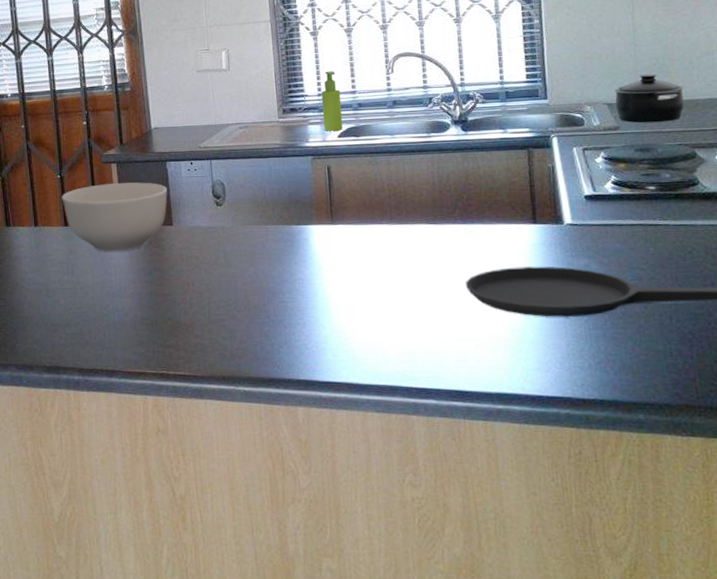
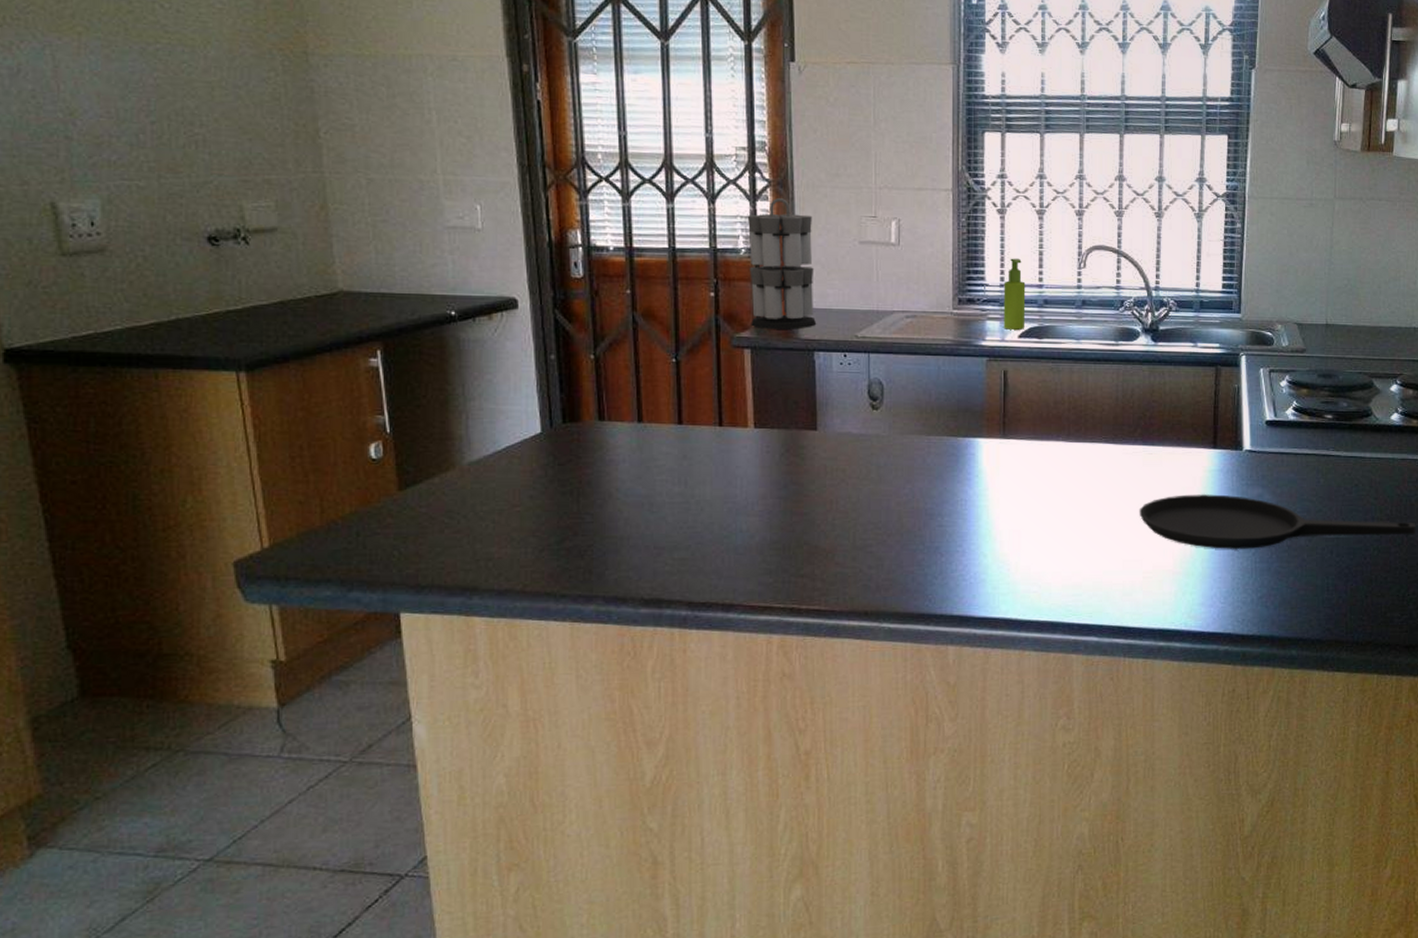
bowl: present [62,182,168,252] -> none [676,374,814,459]
spice rack: none [107,43,167,147] -> present [747,198,817,330]
saucepan: present [614,74,684,123] -> none [1305,295,1369,348]

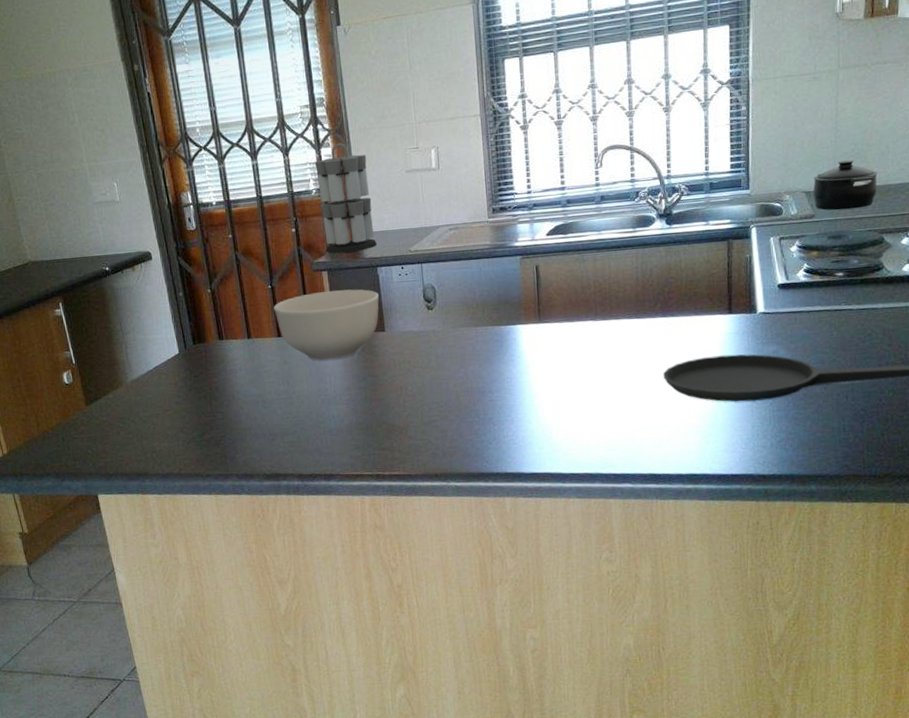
bowl: none [676,374,814,459] -> present [273,289,380,361]
soap dispenser: present [1004,258,1026,330] -> none [530,166,551,230]
saucepan: none [1305,295,1369,348] -> present [813,160,878,211]

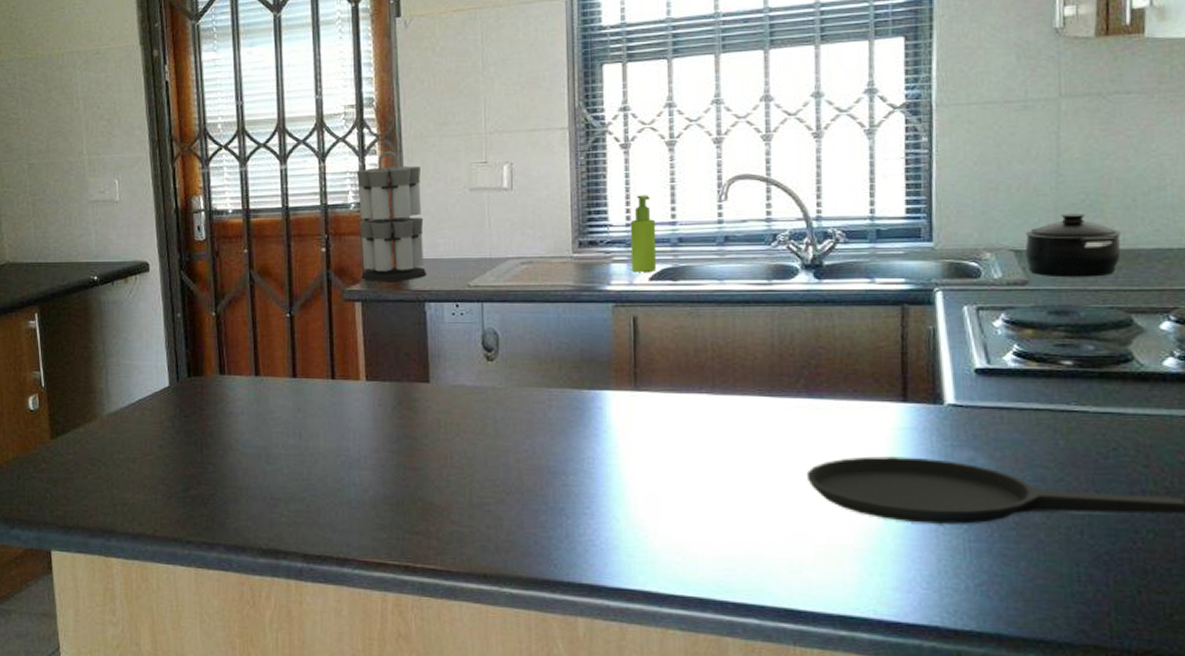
bowl: present [273,289,380,361] -> none [291,327,426,412]
soap dispenser: none [530,166,551,230] -> present [630,195,657,272]

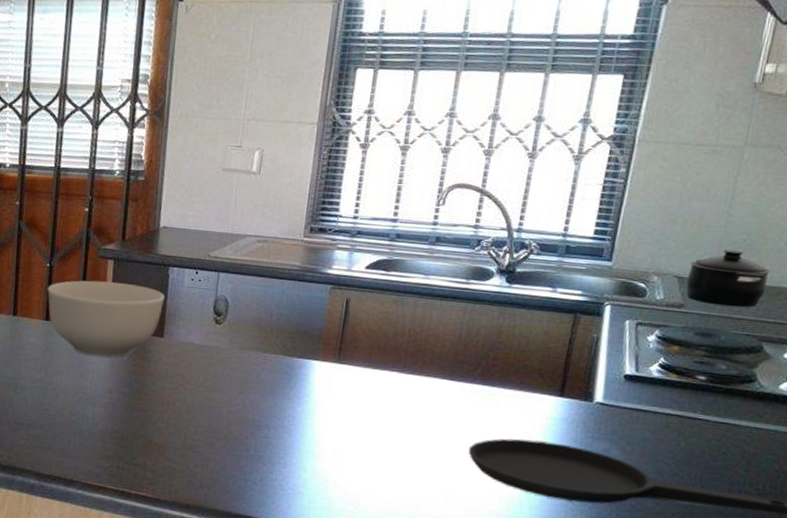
bowl: none [291,327,426,412] -> present [47,280,166,357]
spice rack: present [356,151,428,281] -> none [116,126,182,246]
soap dispenser: present [630,195,657,272] -> none [352,191,380,261]

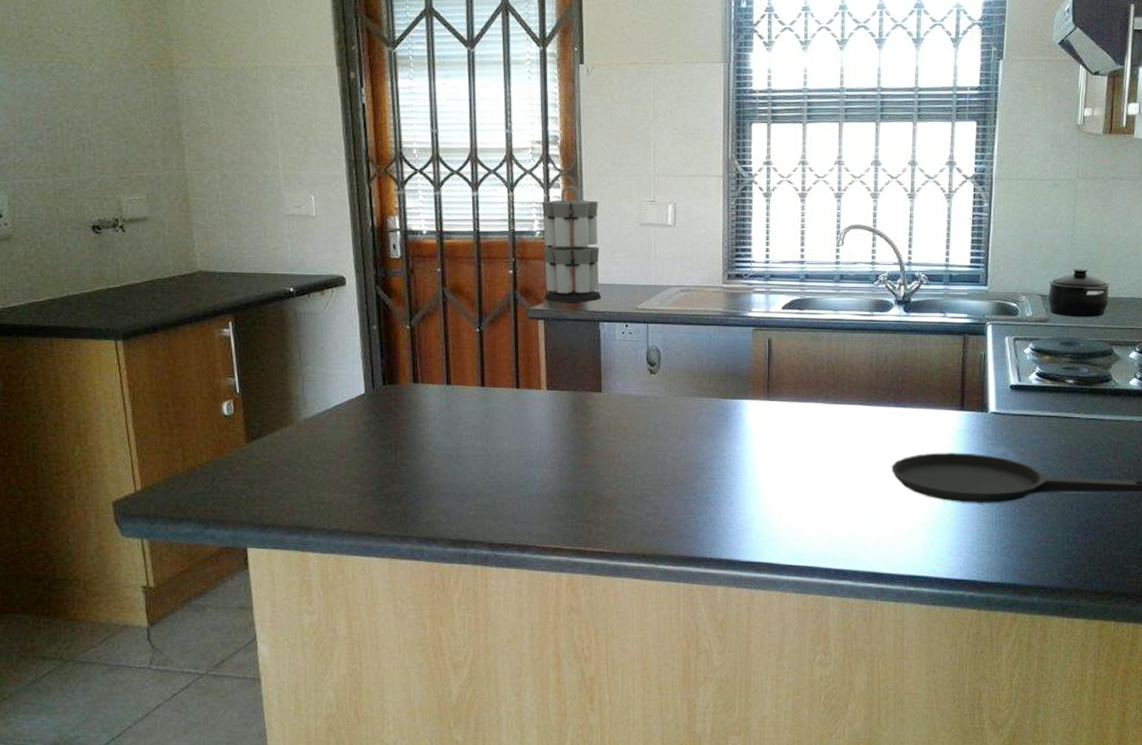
bowl: present [47,280,166,357] -> none [480,342,599,417]
spice rack: none [116,126,182,246] -> present [541,186,602,303]

